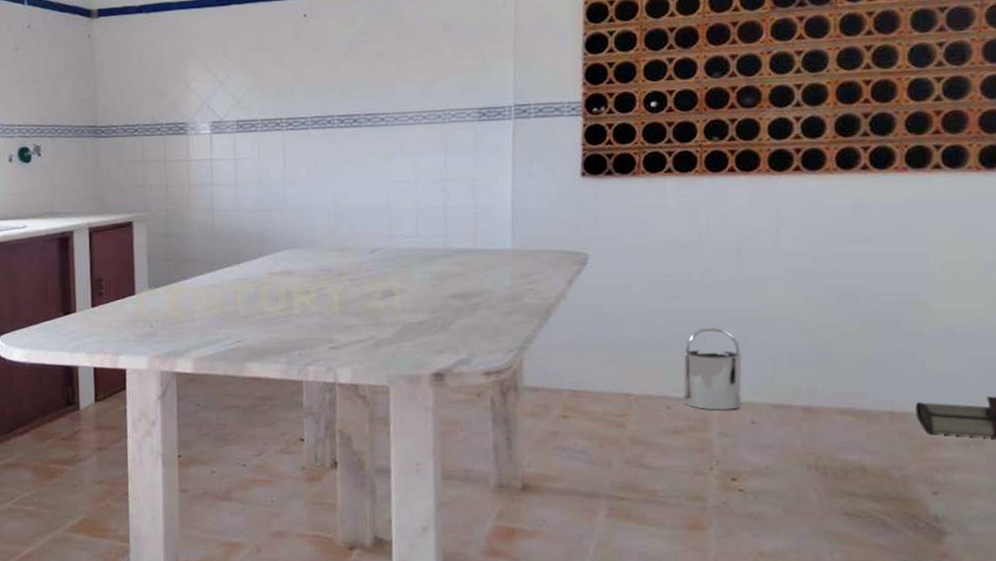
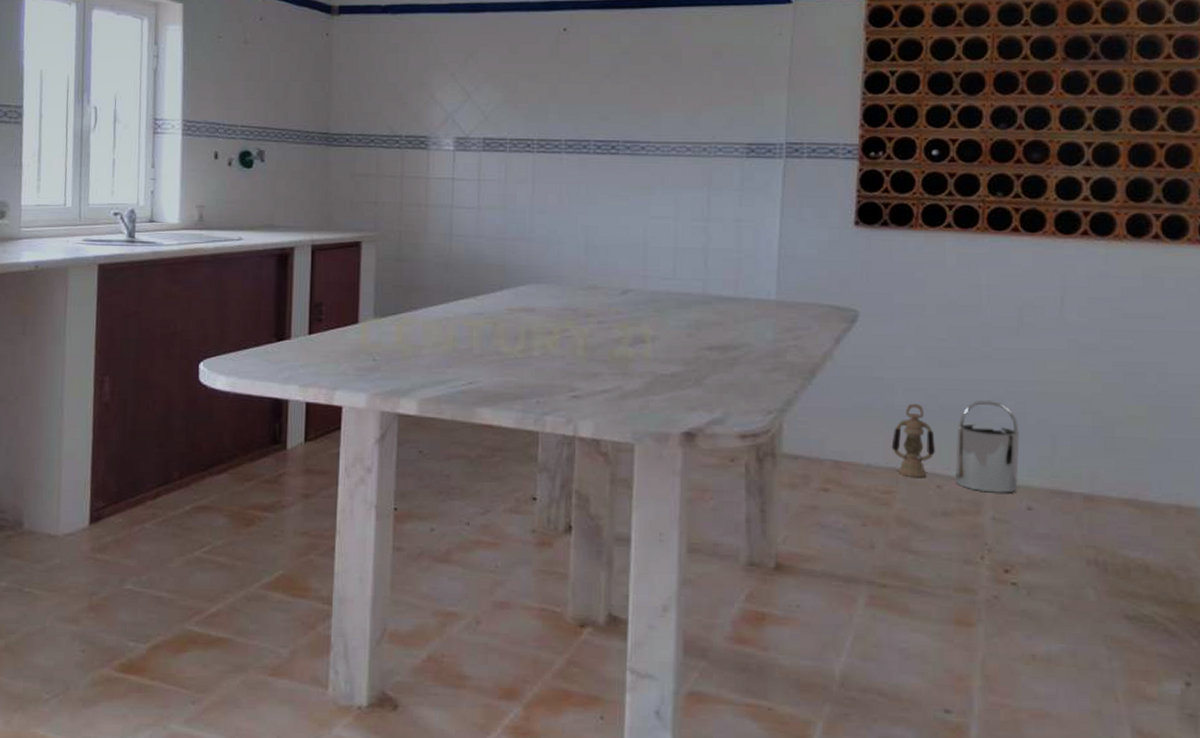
lantern: none [623,334,664,402] -> present [891,403,935,478]

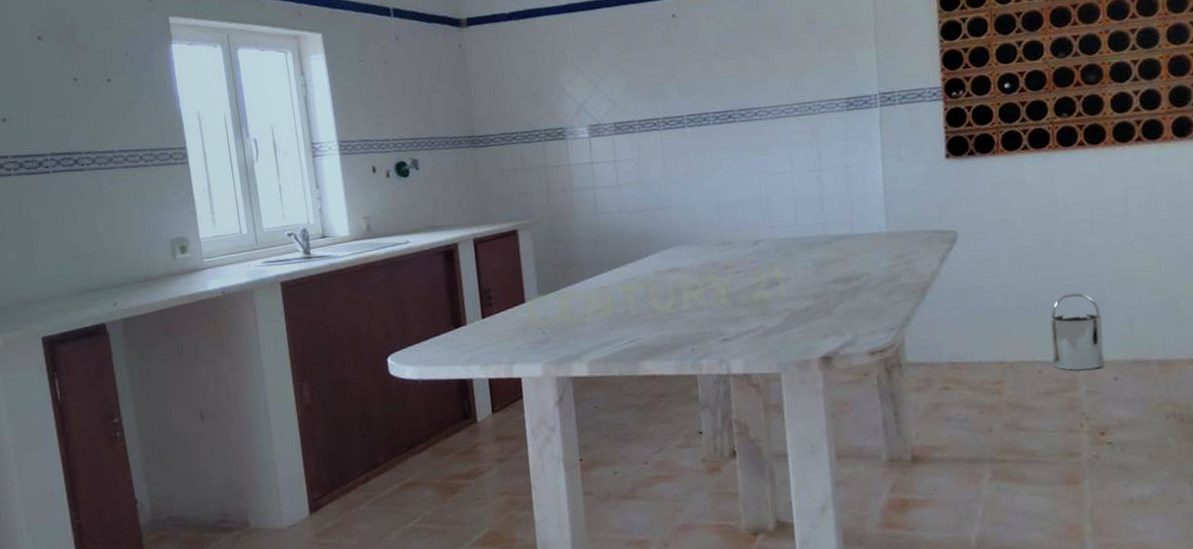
lantern: present [891,403,935,478] -> none [997,304,1034,368]

